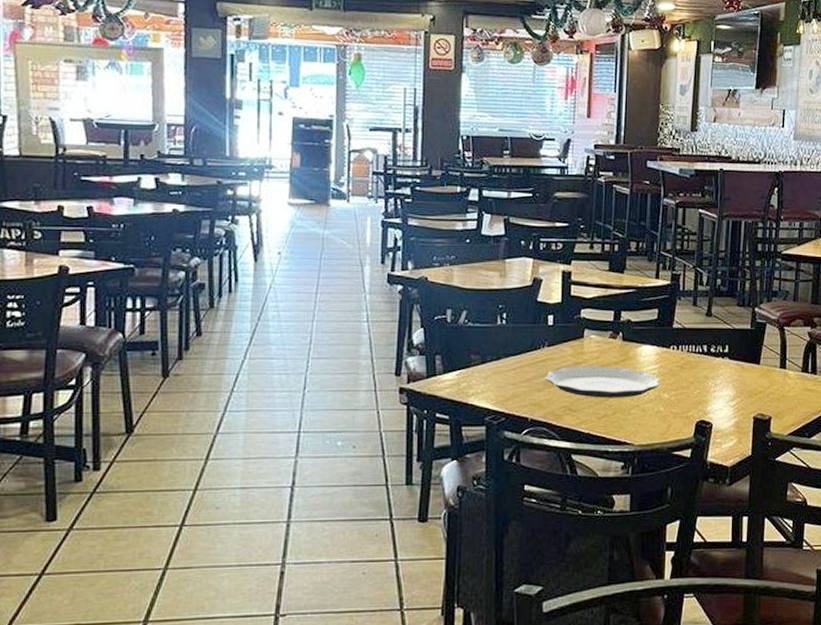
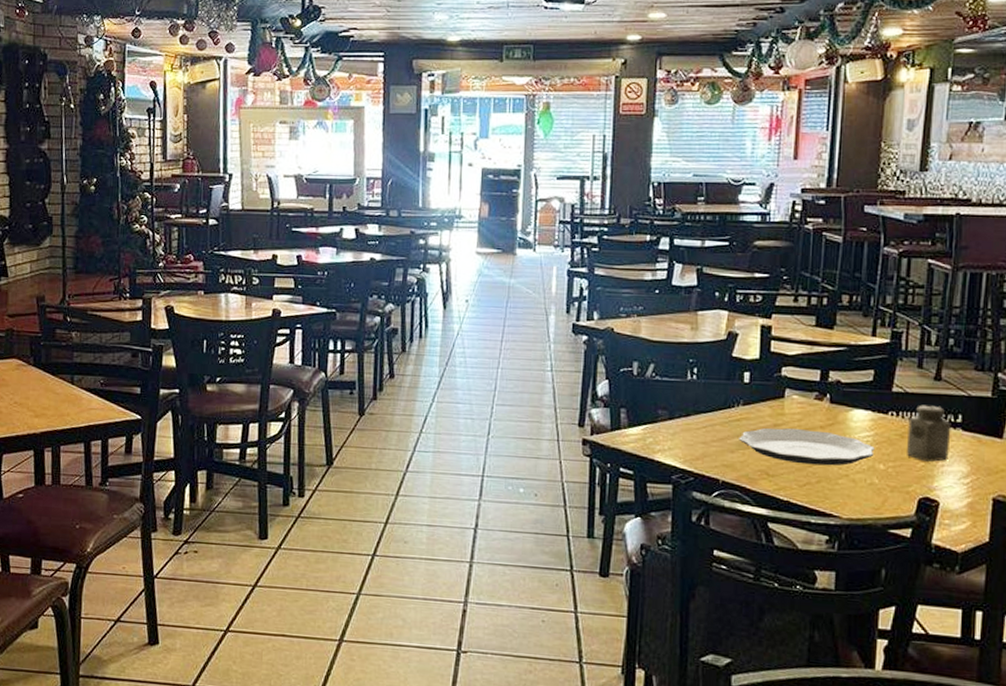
salt shaker: none [686,338,720,388] -> present [907,405,951,462]

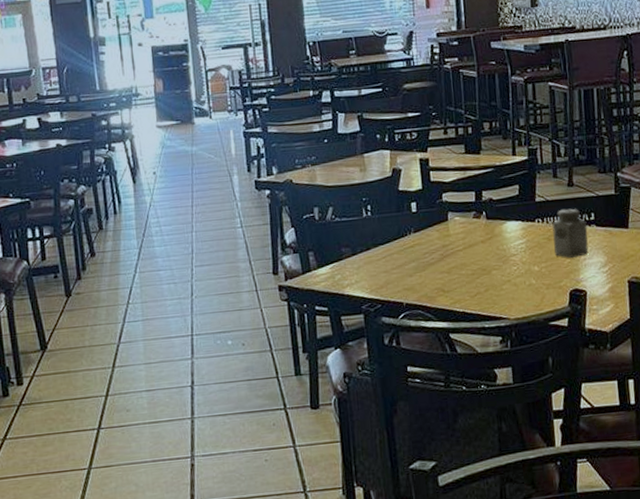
plate: present [739,427,875,466] -> none [415,245,529,277]

